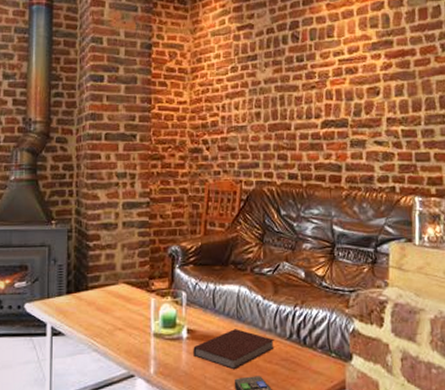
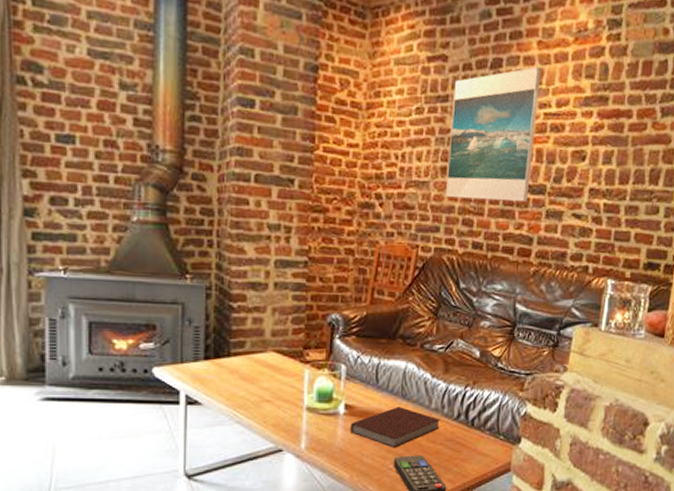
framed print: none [261,23,333,138] -> present [445,66,541,203]

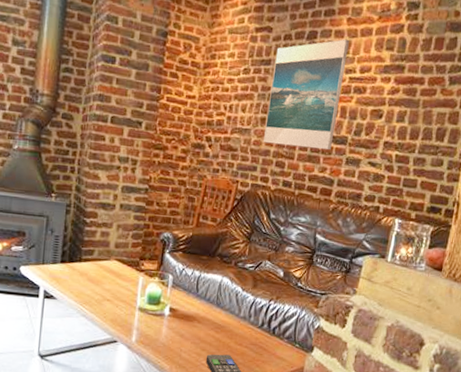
notebook: present [350,407,440,448] -> none [172,313,247,347]

